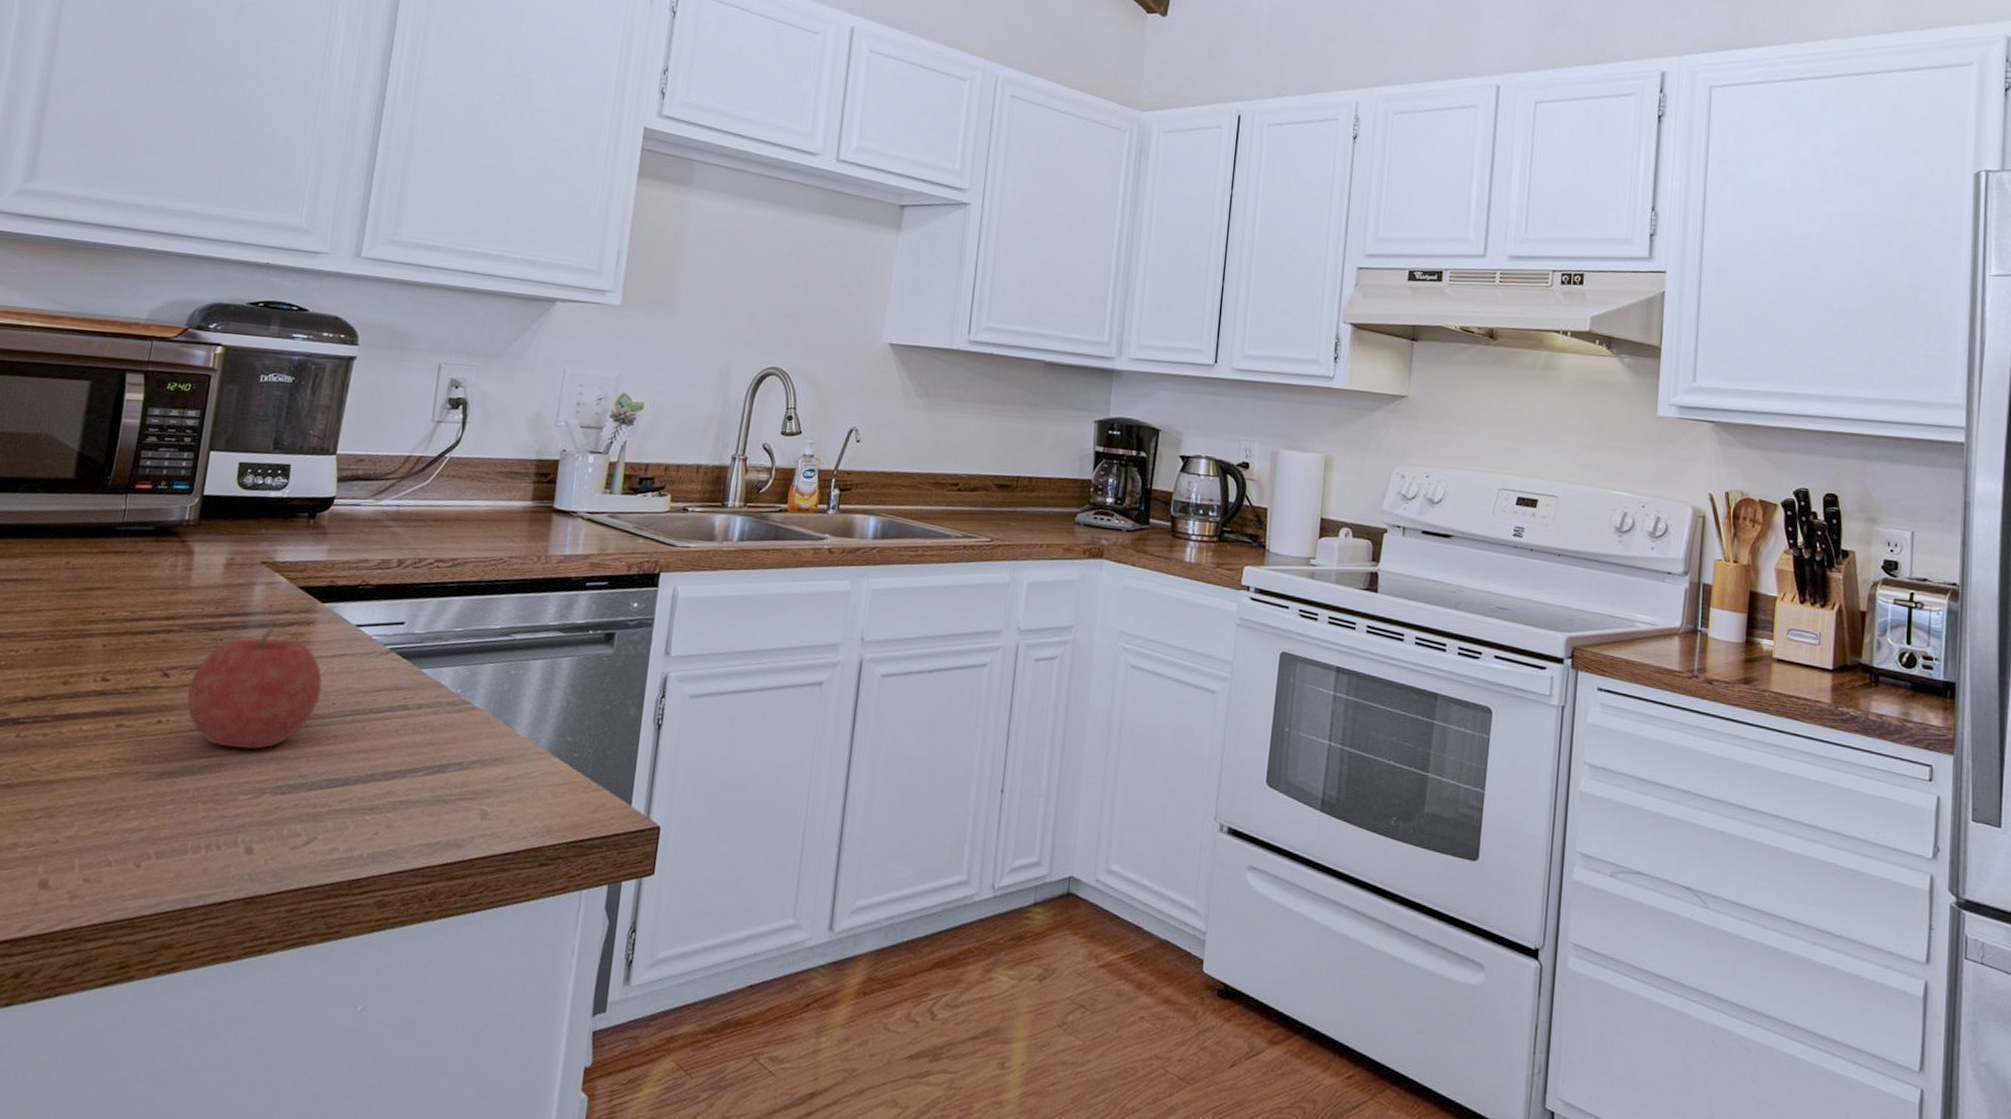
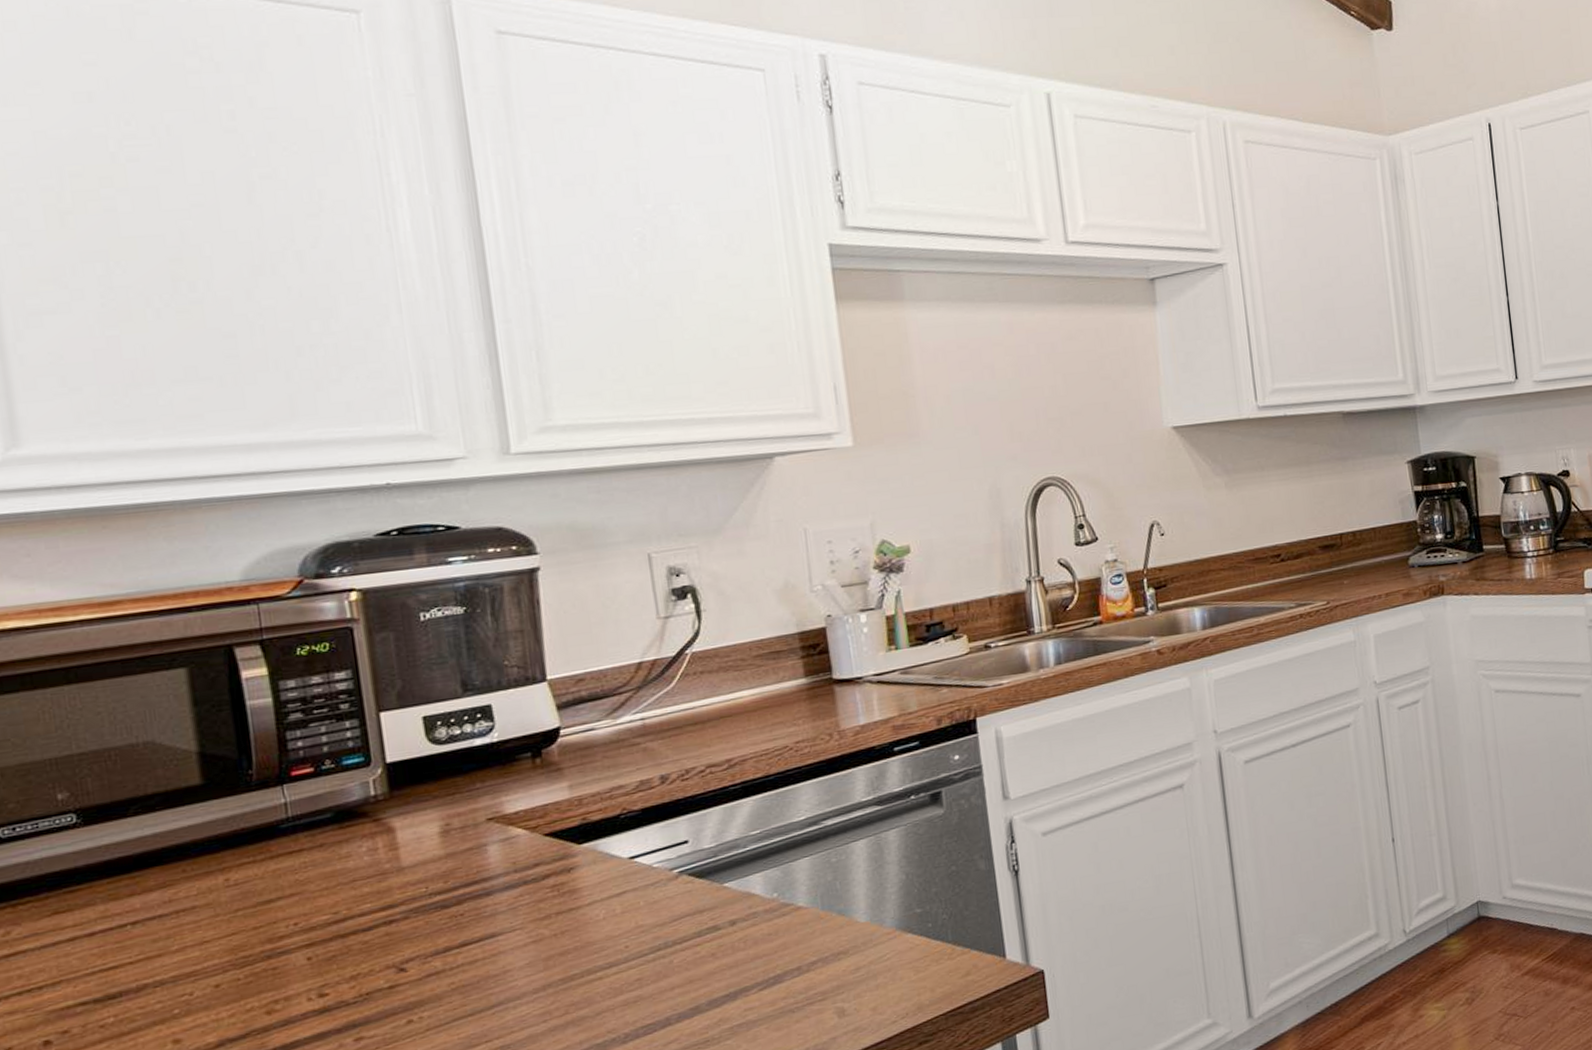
fruit: present [187,626,322,749] -> none [436,884,608,1028]

